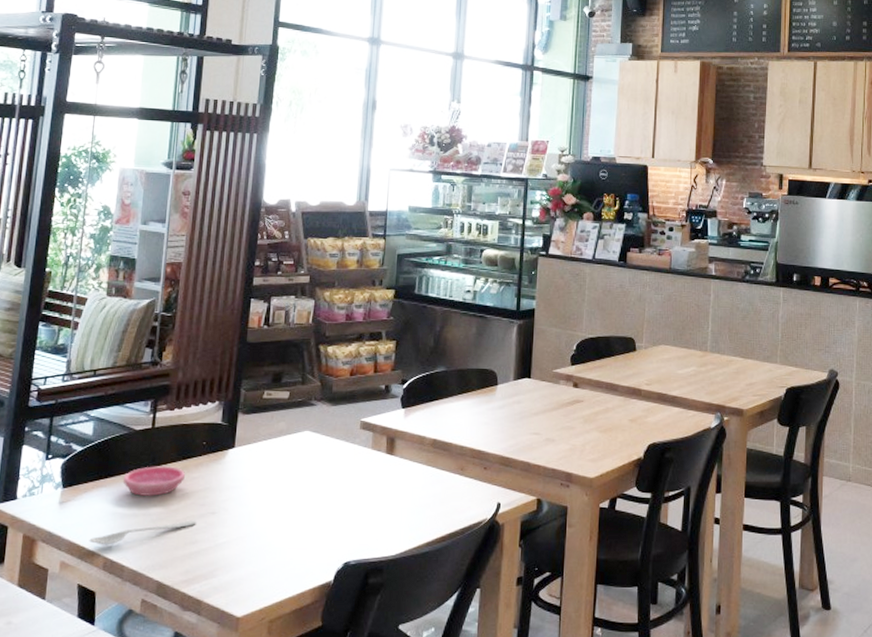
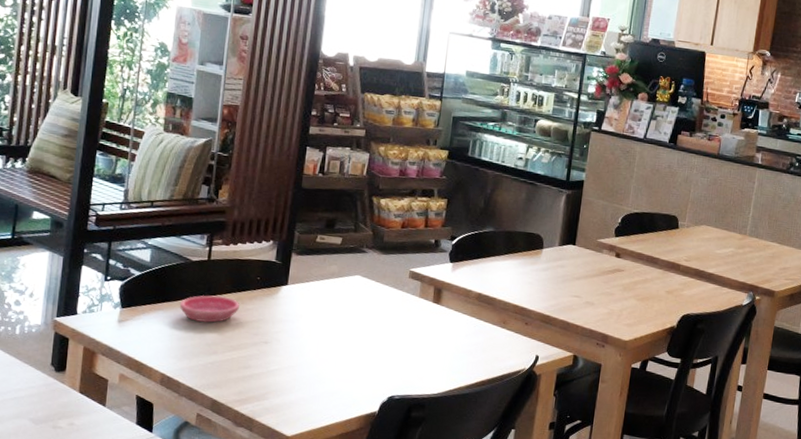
spoon: present [89,520,197,545] -> none [147,347,250,363]

